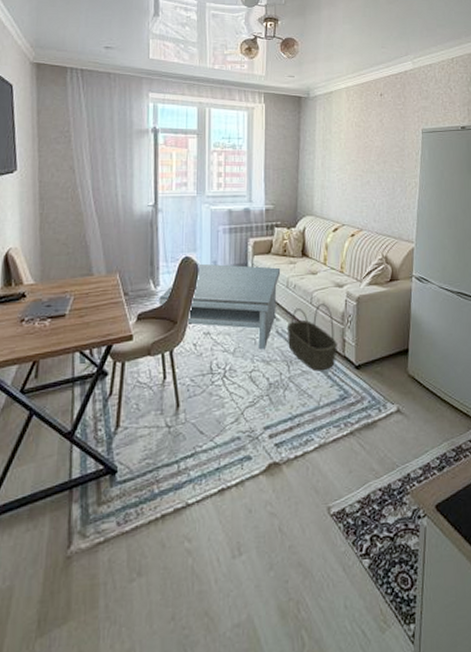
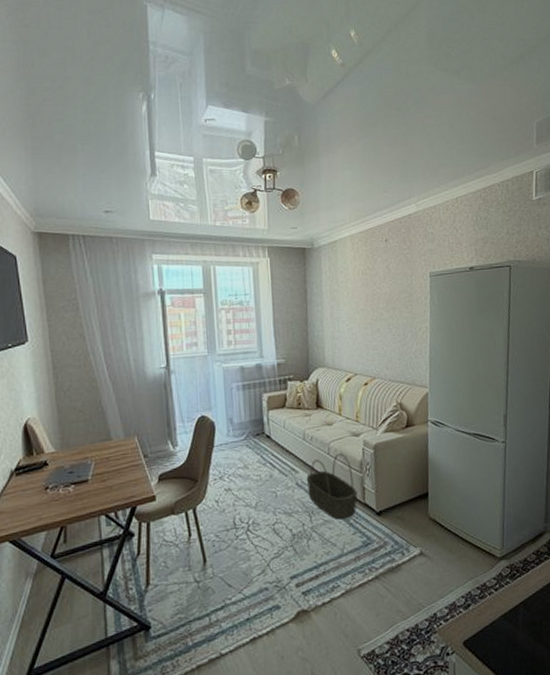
coffee table: present [159,263,281,350] -> none [178,420,297,503]

